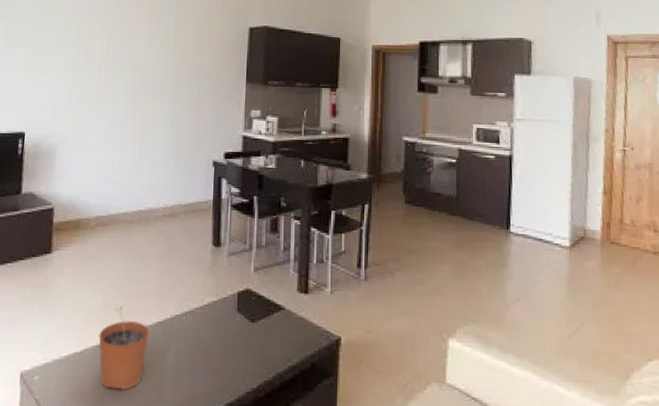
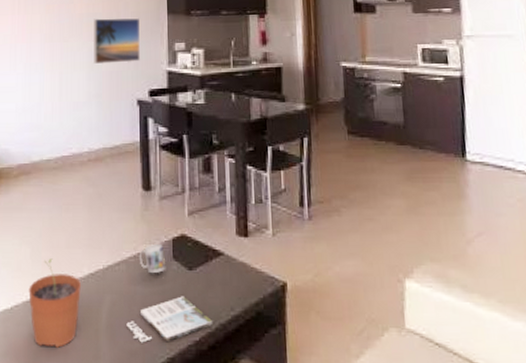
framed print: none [174,83,220,126] -> present [92,18,140,64]
magazine: none [190,346,270,389] -> present [126,296,212,343]
mug: none [205,296,231,325] -> present [139,243,166,274]

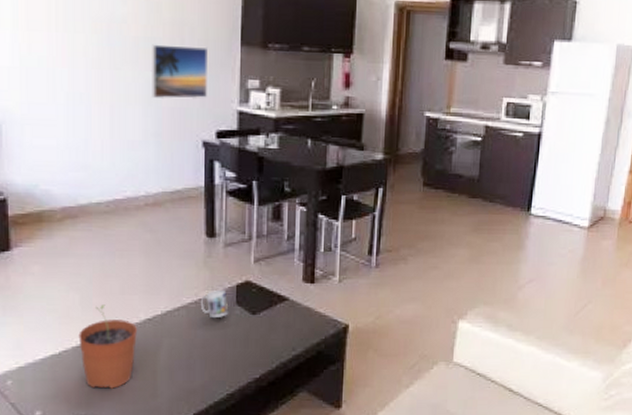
magazine: present [126,296,212,343] -> none [185,339,273,382]

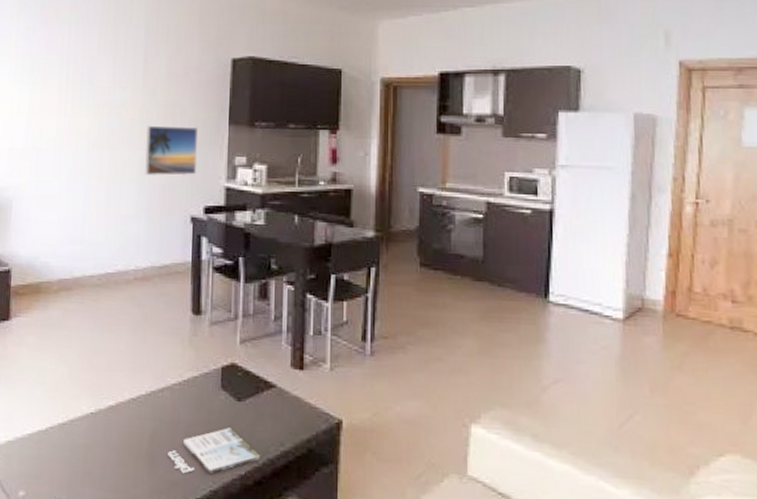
plant pot: present [78,305,137,389] -> none [65,380,121,473]
magazine: none [185,339,273,382] -> present [168,428,259,475]
mug: present [200,289,229,319] -> none [184,371,214,403]

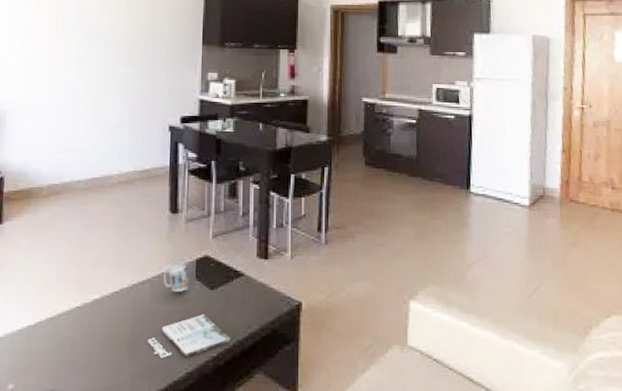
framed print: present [145,125,197,176] -> none [128,45,175,90]
mug: none [184,371,214,403] -> present [163,264,189,293]

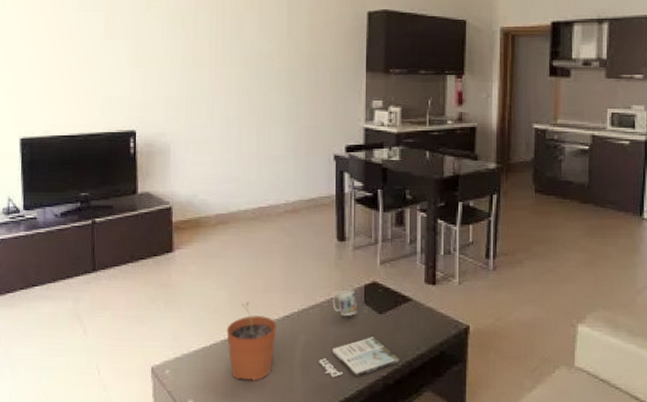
plant pot: none [53,277,105,363] -> present [226,302,276,381]

